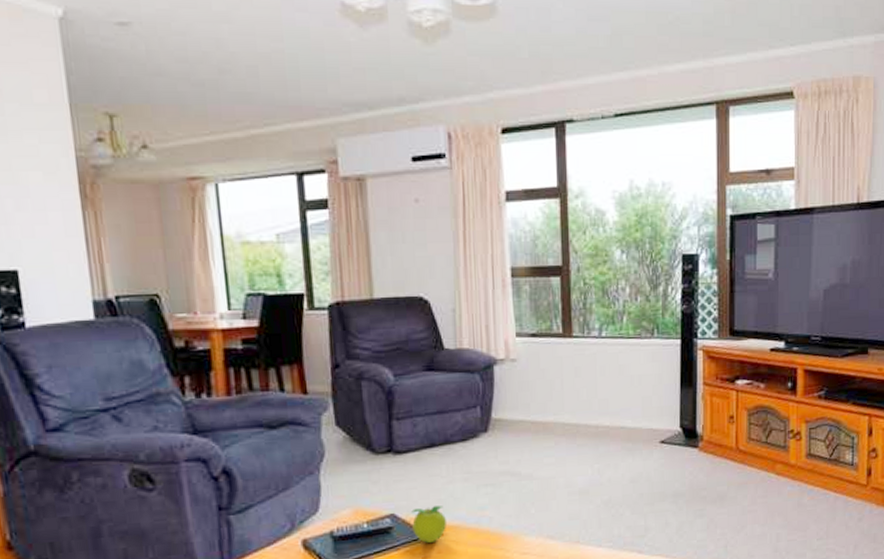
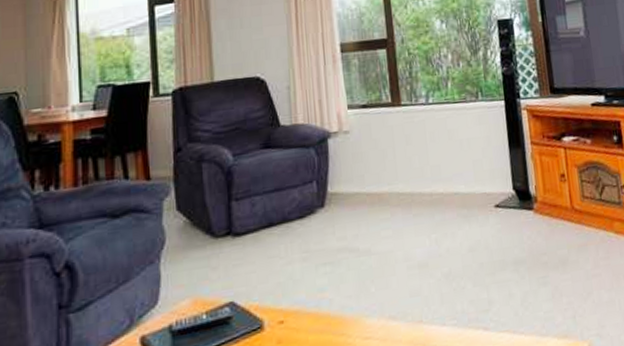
fruit: present [411,505,447,544] -> none [250,289,287,333]

